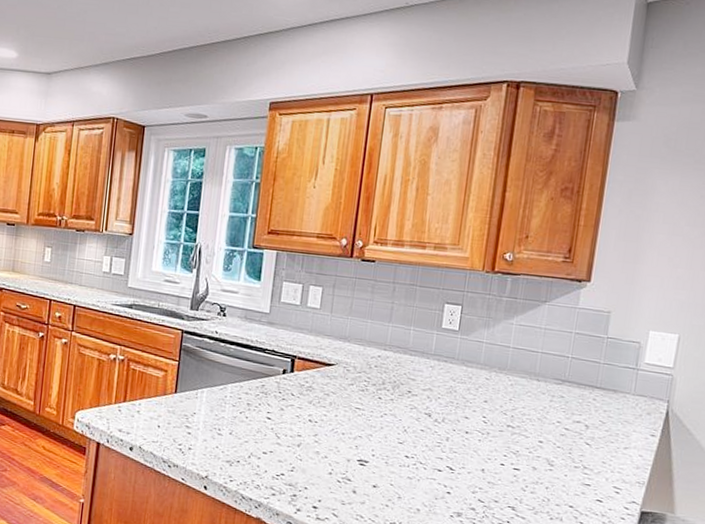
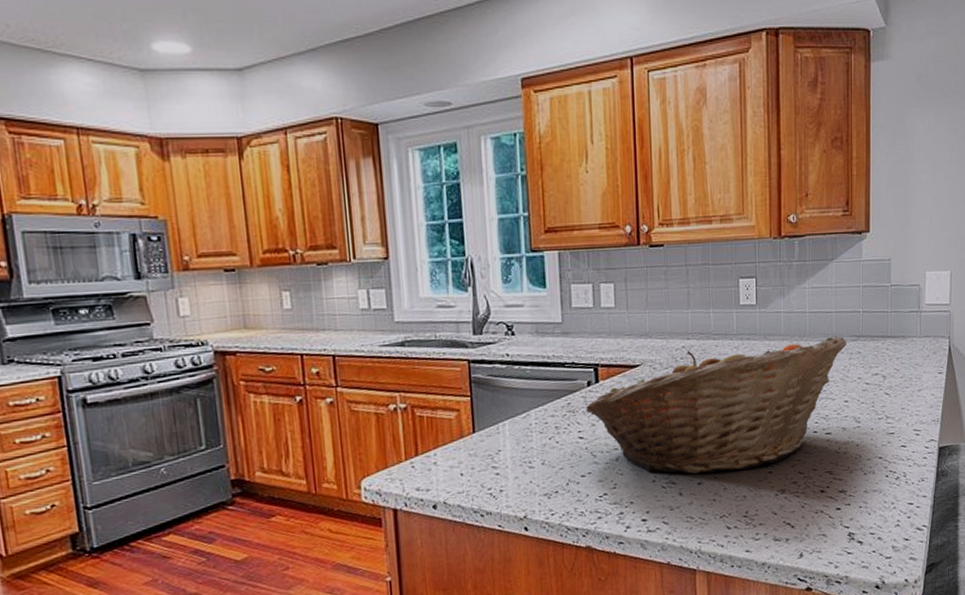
fruit basket: none [277,361,551,485] -> present [586,335,847,475]

